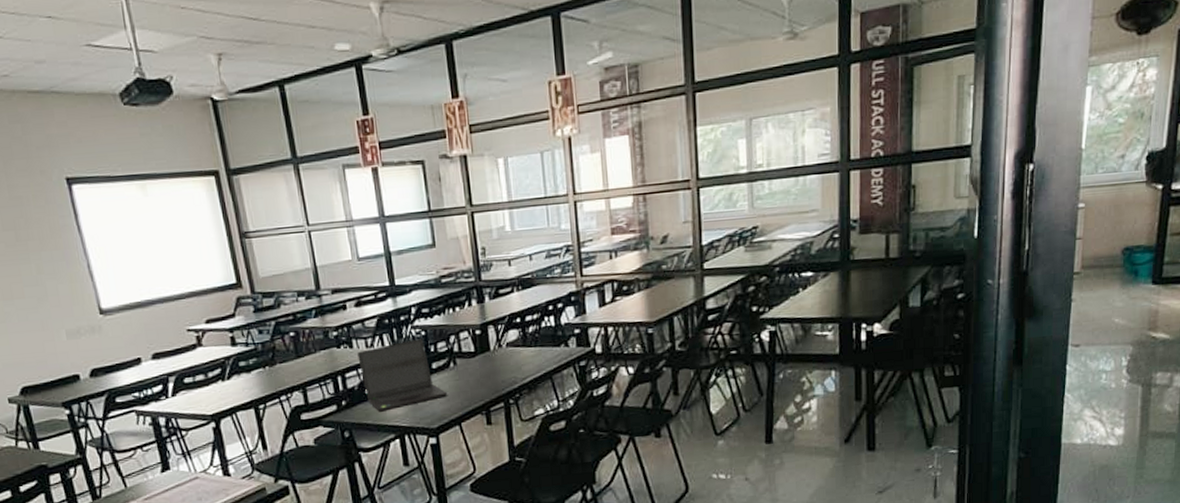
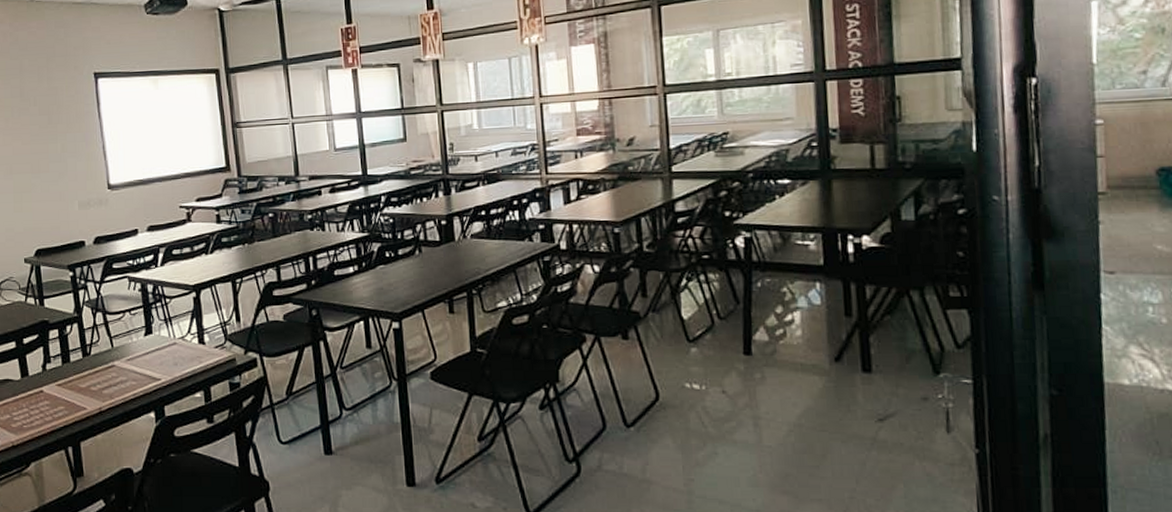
laptop: present [357,339,447,412] -> none [329,226,411,293]

